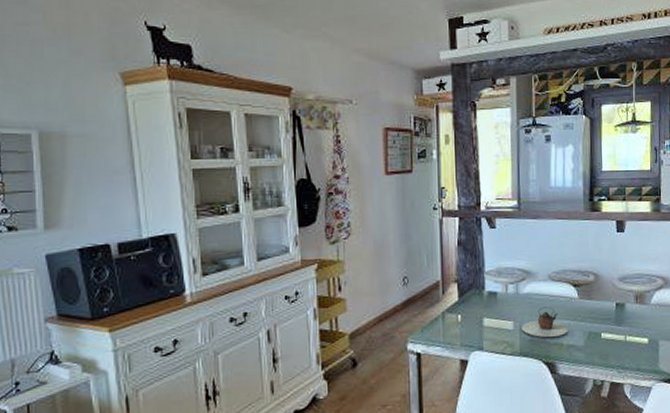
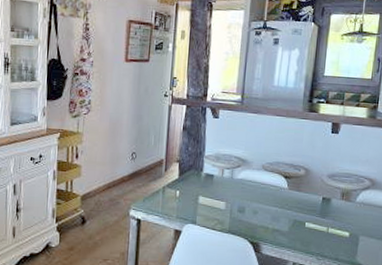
teapot: present [521,307,568,338] -> none [232,193,275,221]

